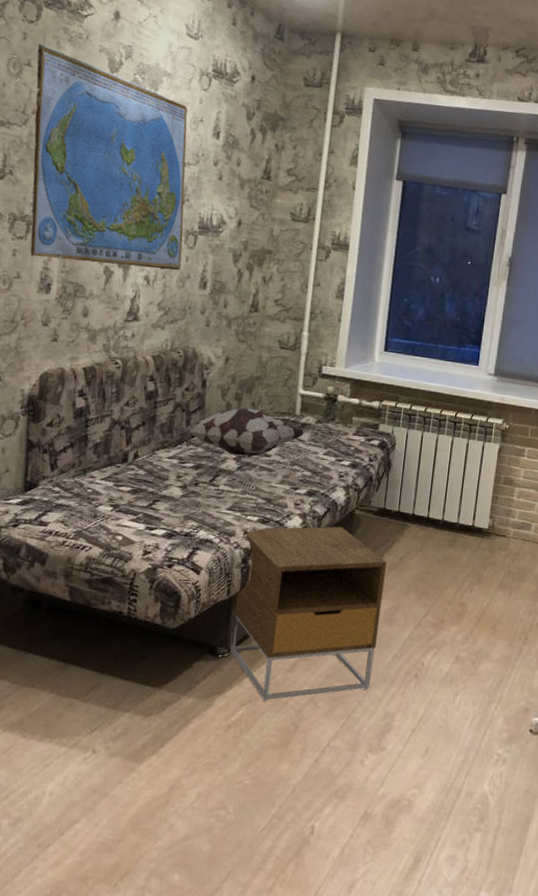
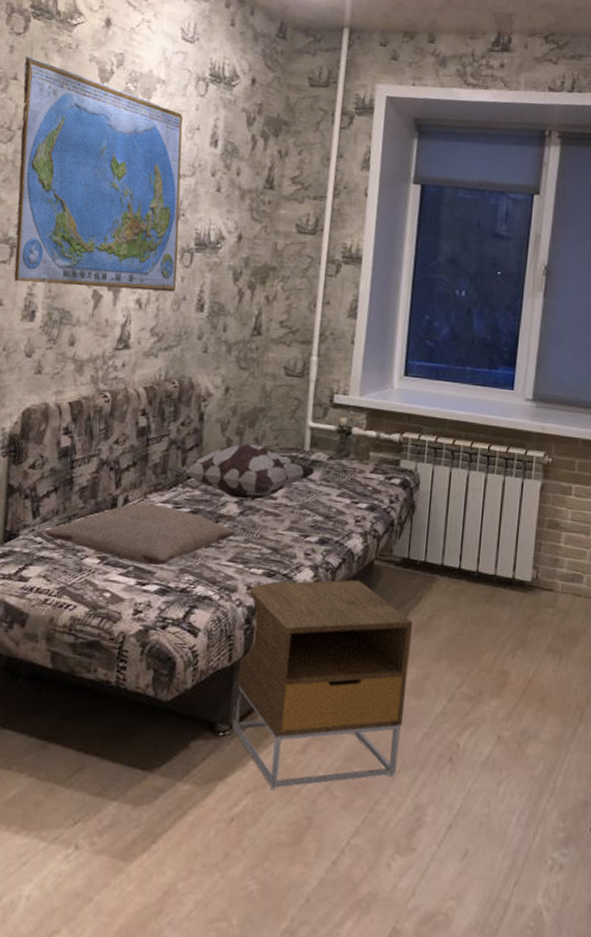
pillow: none [62,458,233,513] -> present [45,503,235,566]

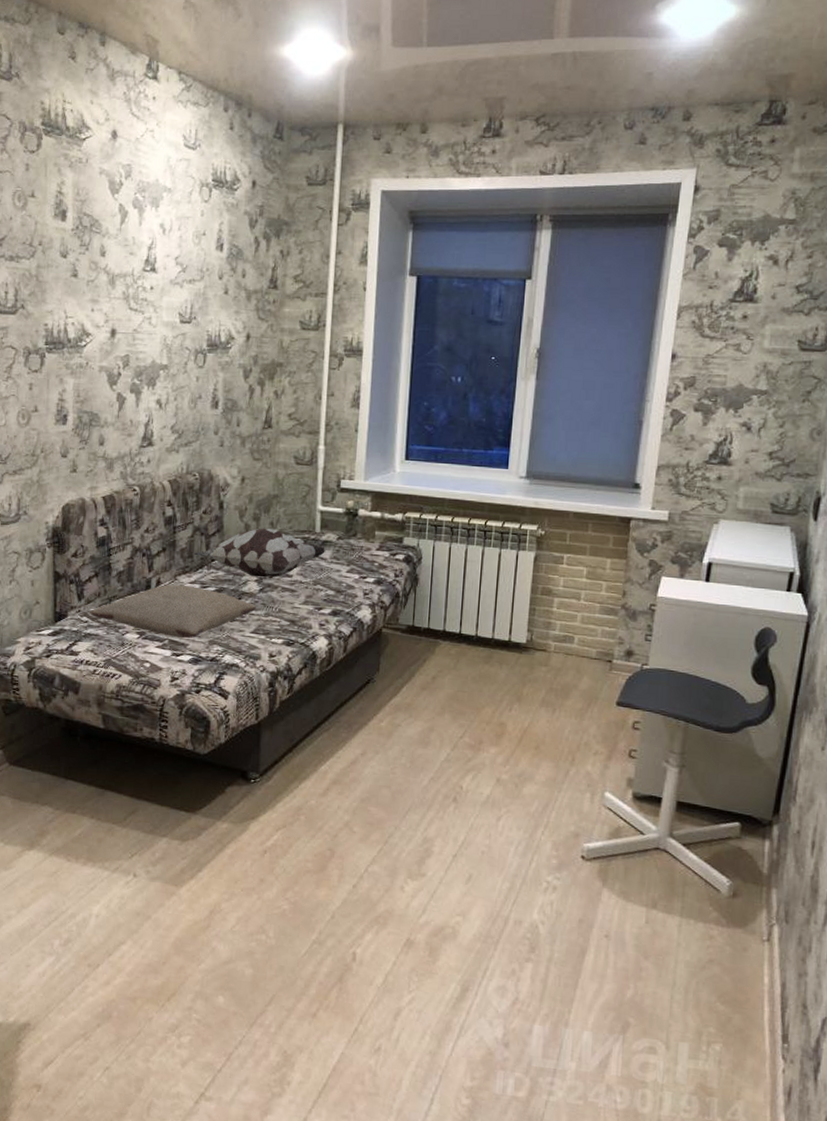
world map: present [13,56,183,292] -> none [40,173,192,392]
nightstand: present [232,579,412,790] -> none [261,646,418,827]

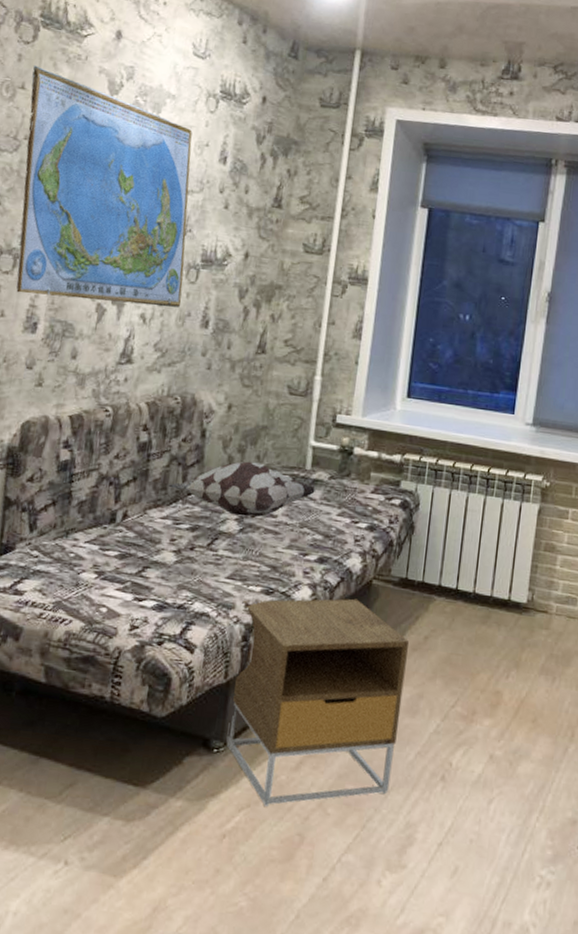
world map: none [40,173,192,392] -> present [16,65,193,307]
pillow: present [90,584,256,639] -> none [42,519,234,581]
nightstand: none [261,646,418,827] -> present [226,598,409,807]

